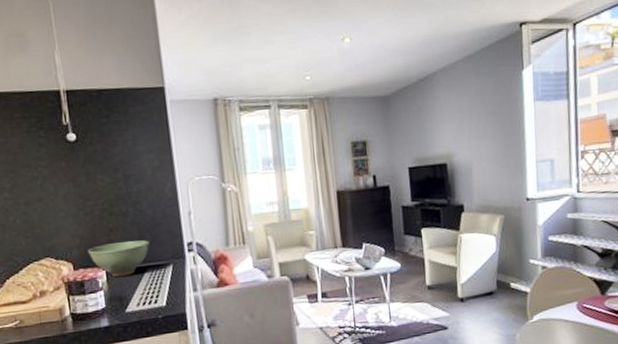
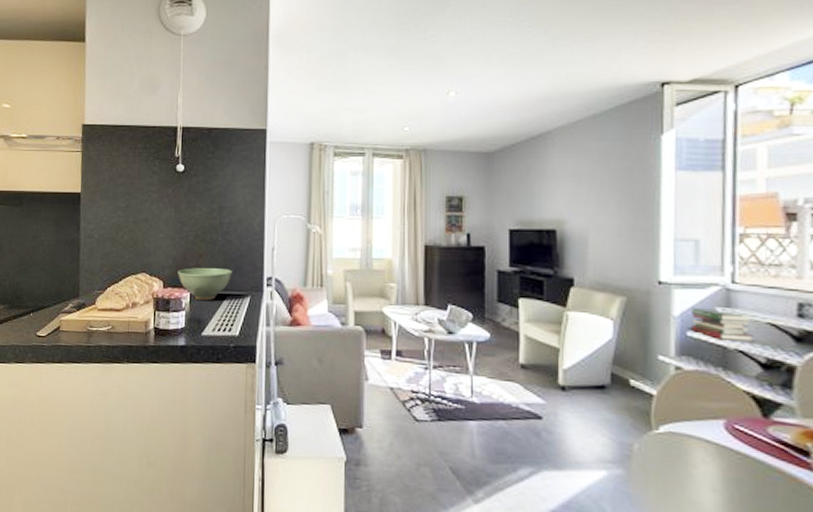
books: none [551,214,594,240] -> present [691,308,754,341]

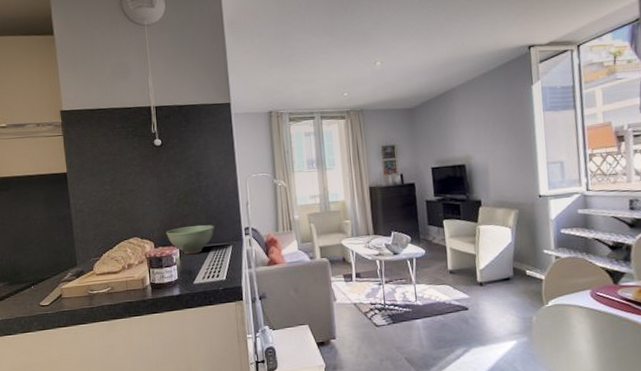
books: present [691,308,754,341] -> none [562,210,604,233]

